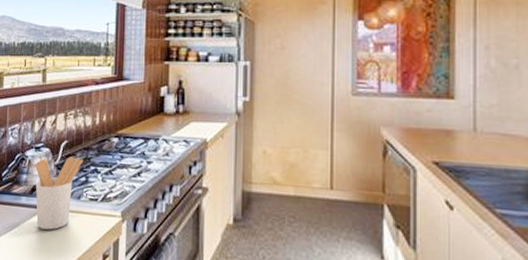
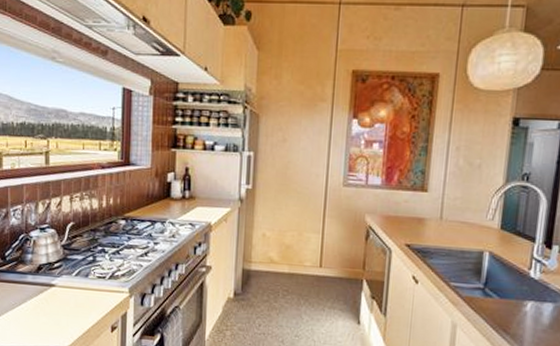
utensil holder: present [35,157,83,230] -> none [40,237,90,306]

